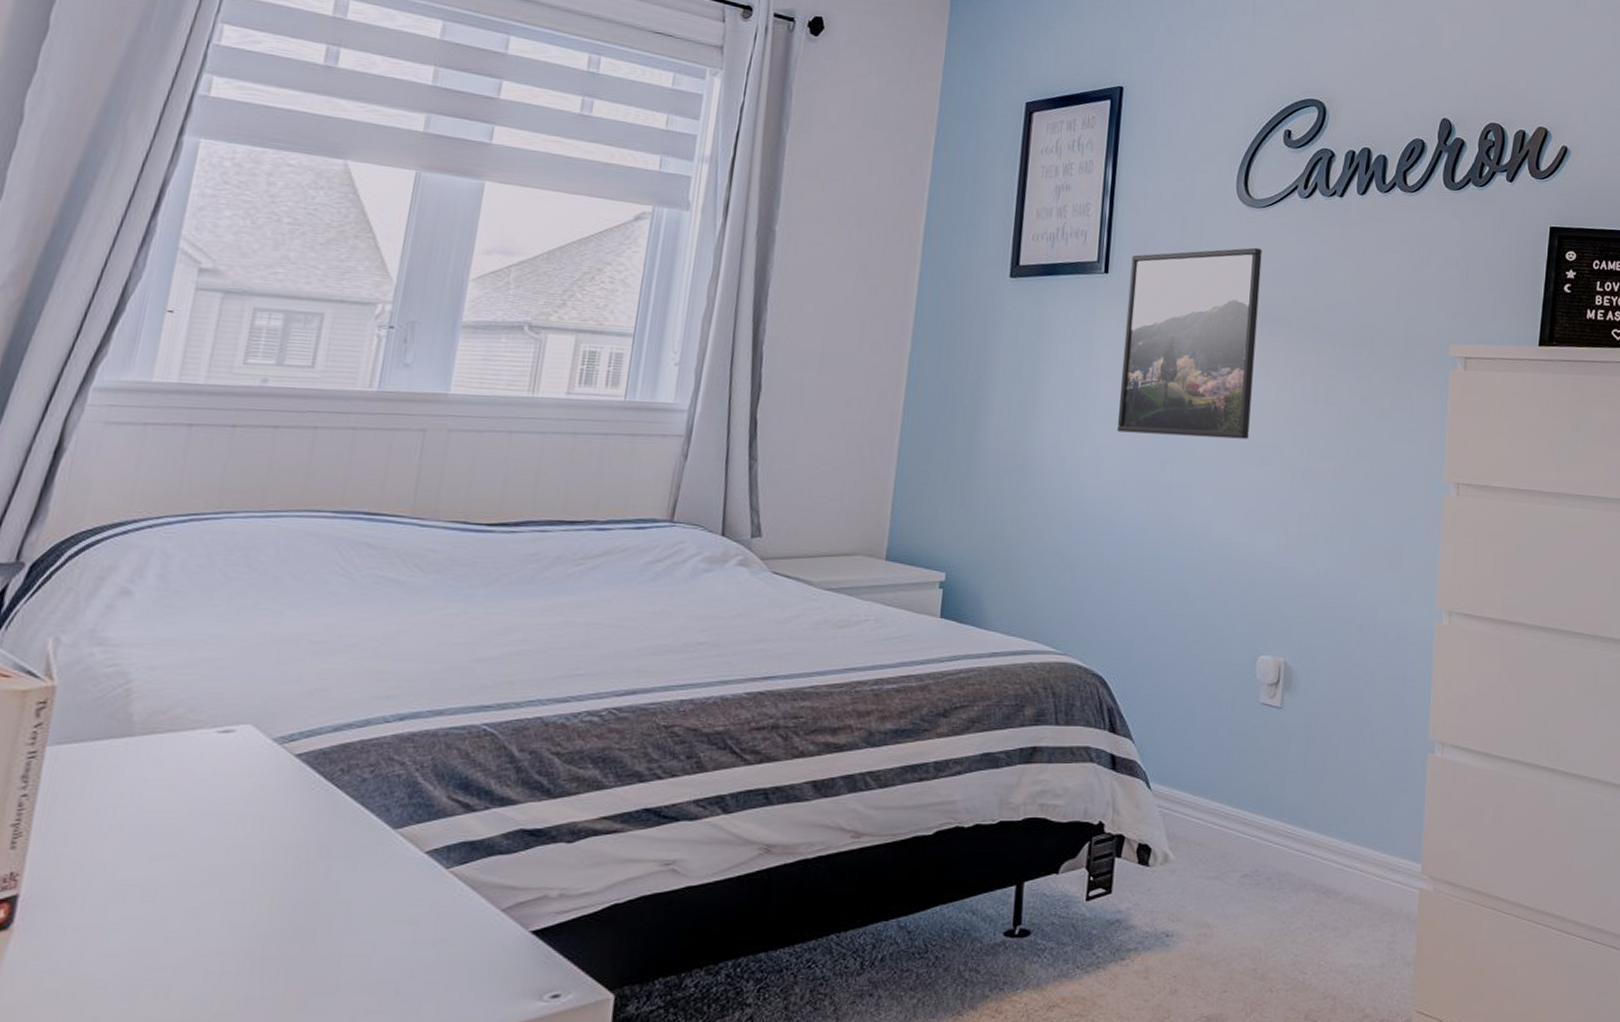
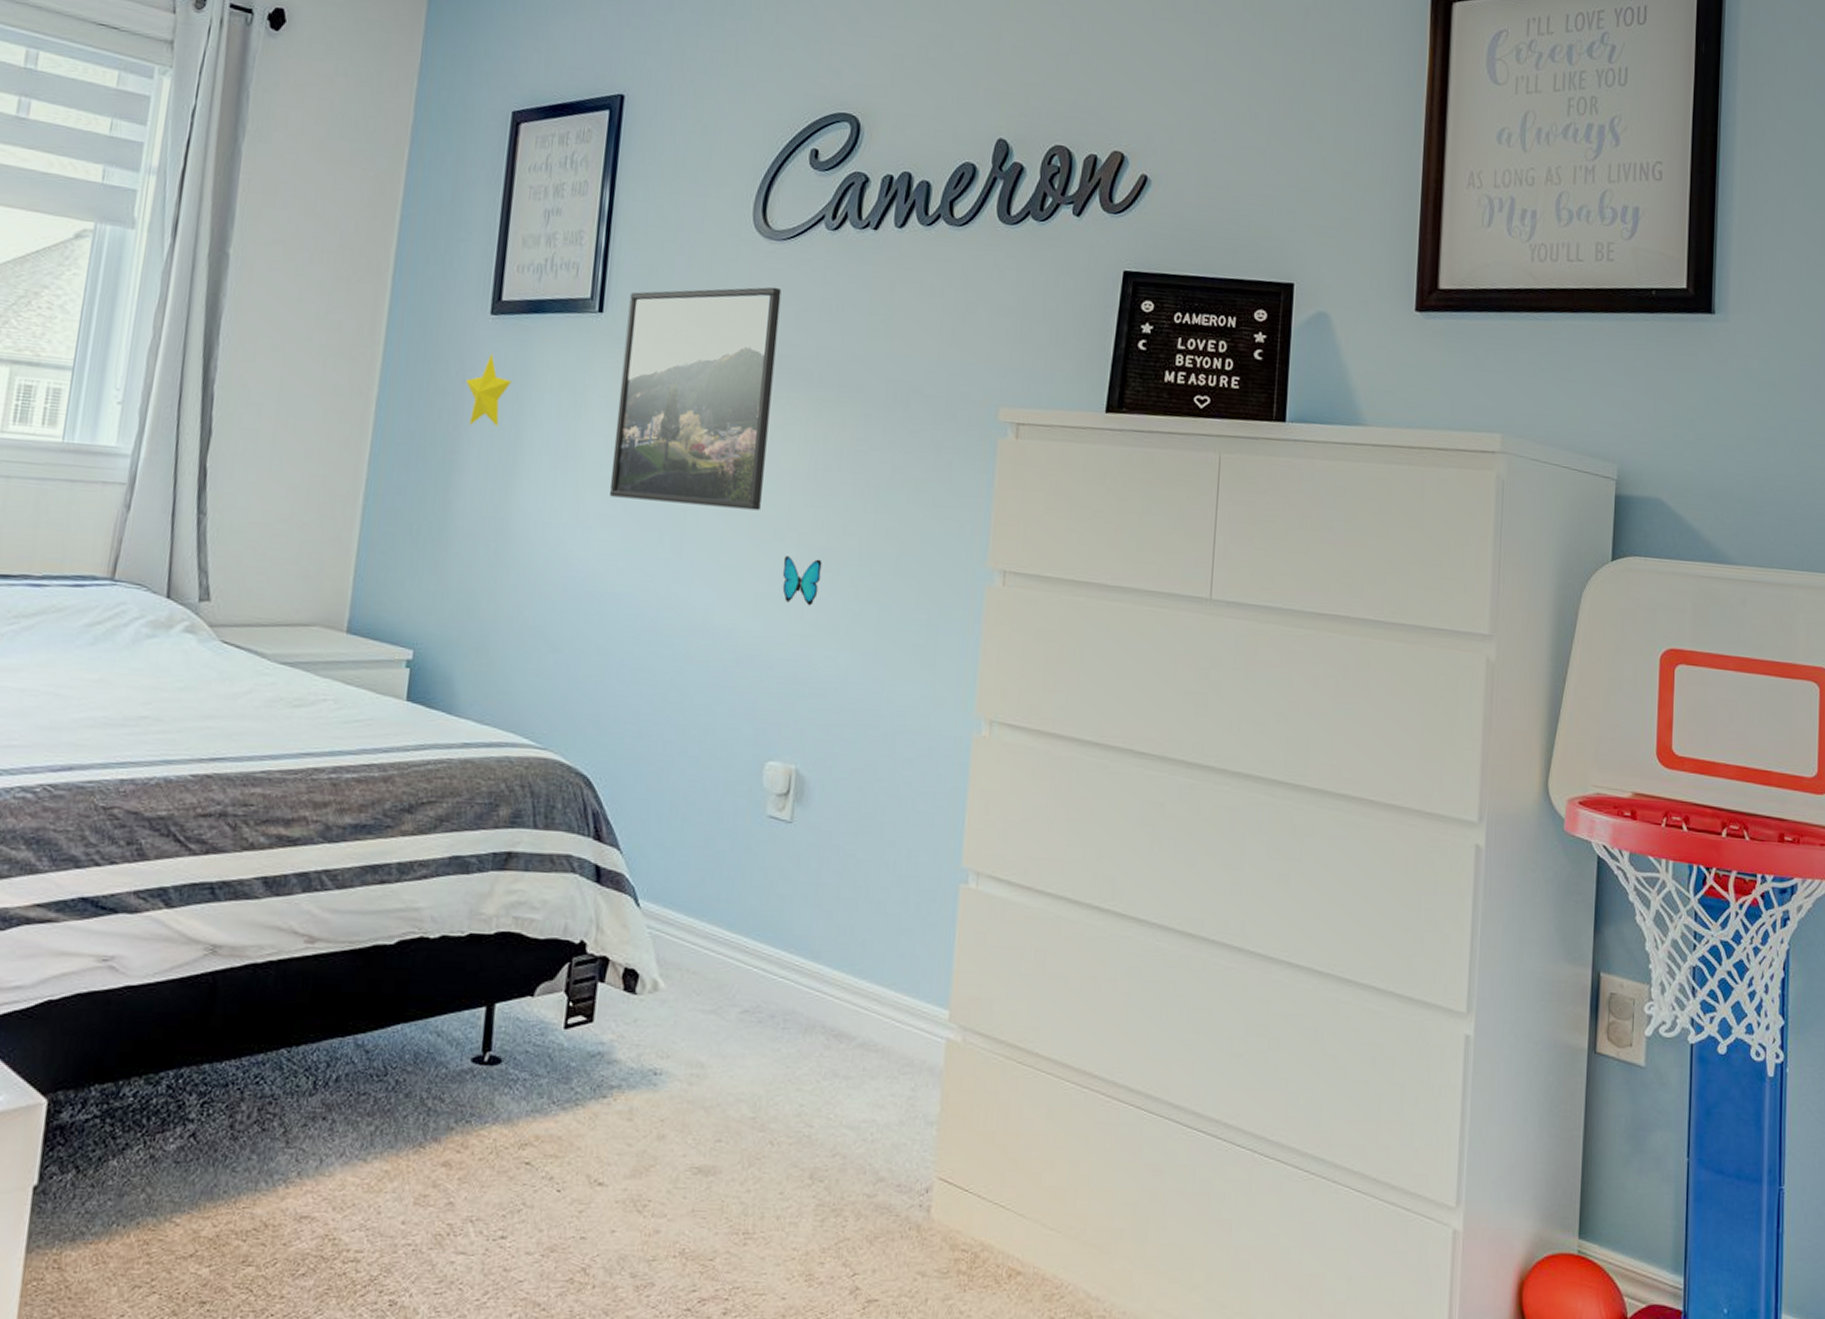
decorative star: none [989,311,1030,374] -> present [466,353,512,426]
decorative butterfly: none [1268,477,1303,520] -> present [782,556,822,606]

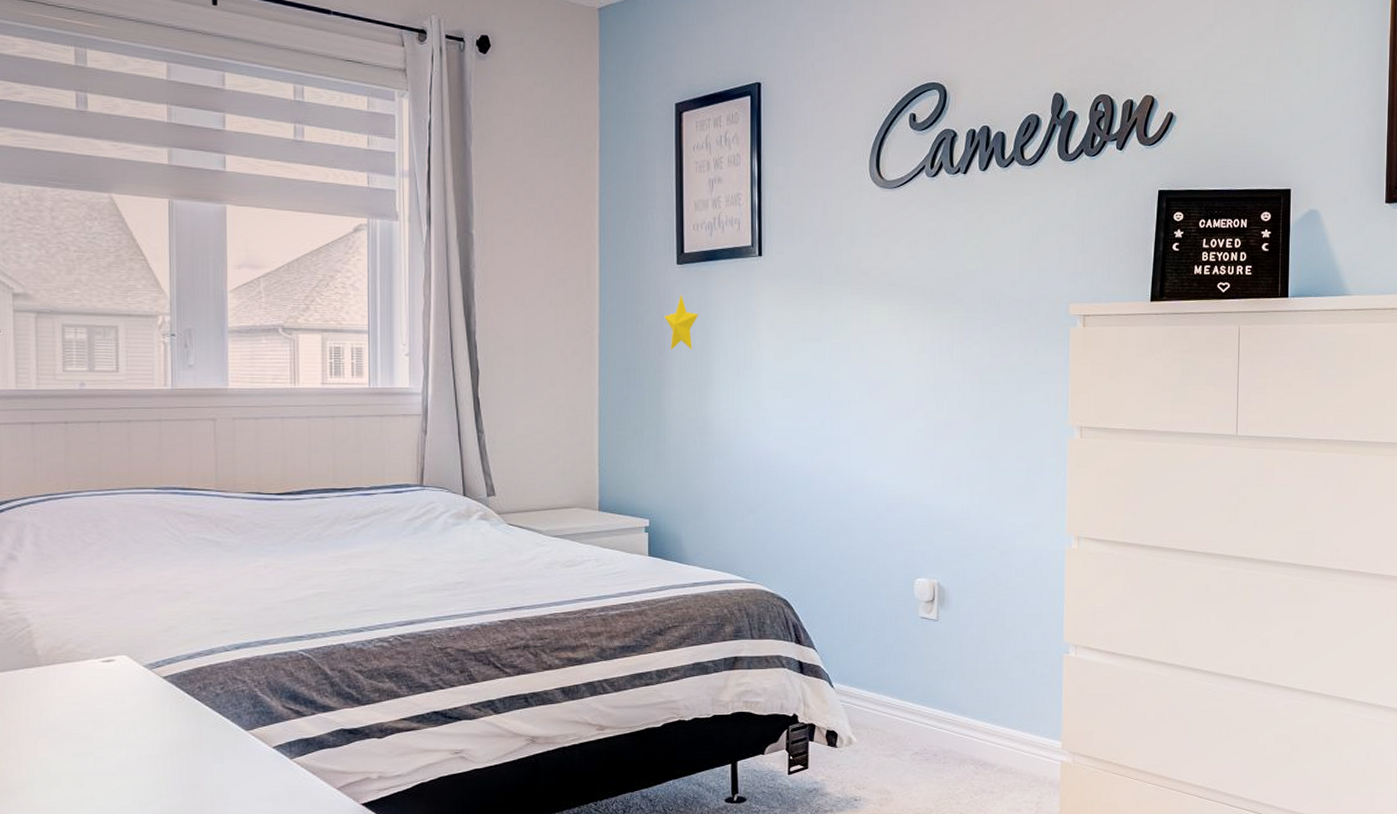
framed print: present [610,287,782,511] -> none [781,225,897,397]
decorative butterfly: present [782,556,822,606] -> none [915,429,945,464]

